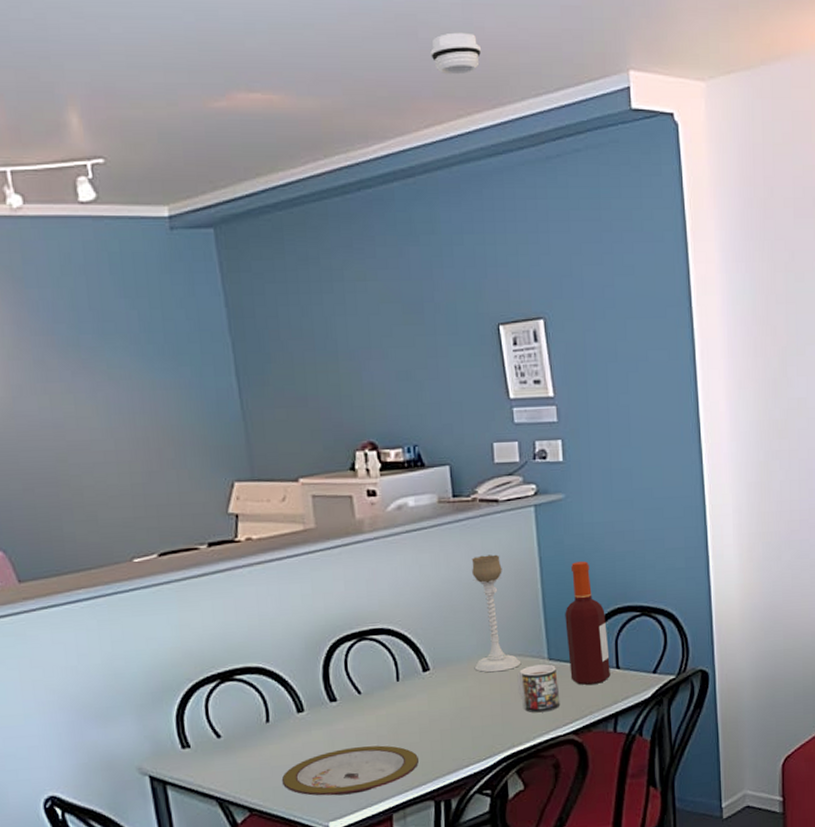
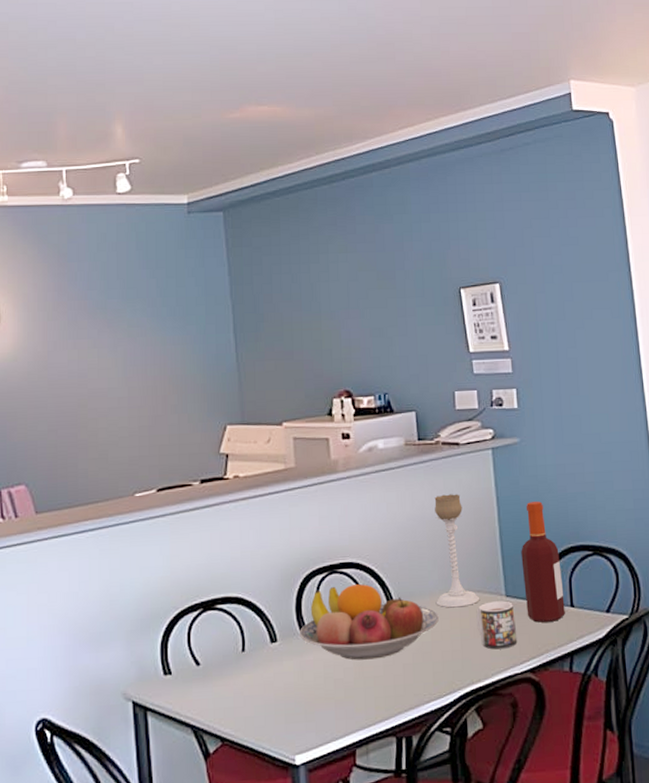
plate: present [281,745,420,796] -> none [253,678,383,728]
fruit bowl: none [328,650,478,728] -> present [300,583,439,660]
smoke detector: present [430,32,482,75] -> none [405,55,447,88]

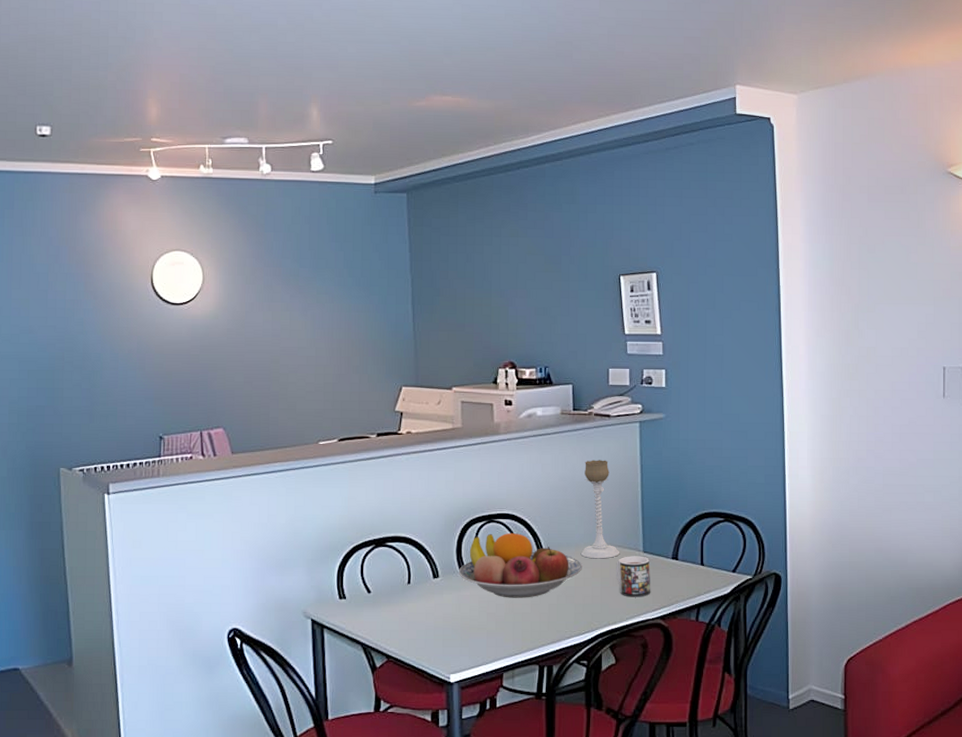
bottle: present [521,501,565,623] -> none [659,471,696,578]

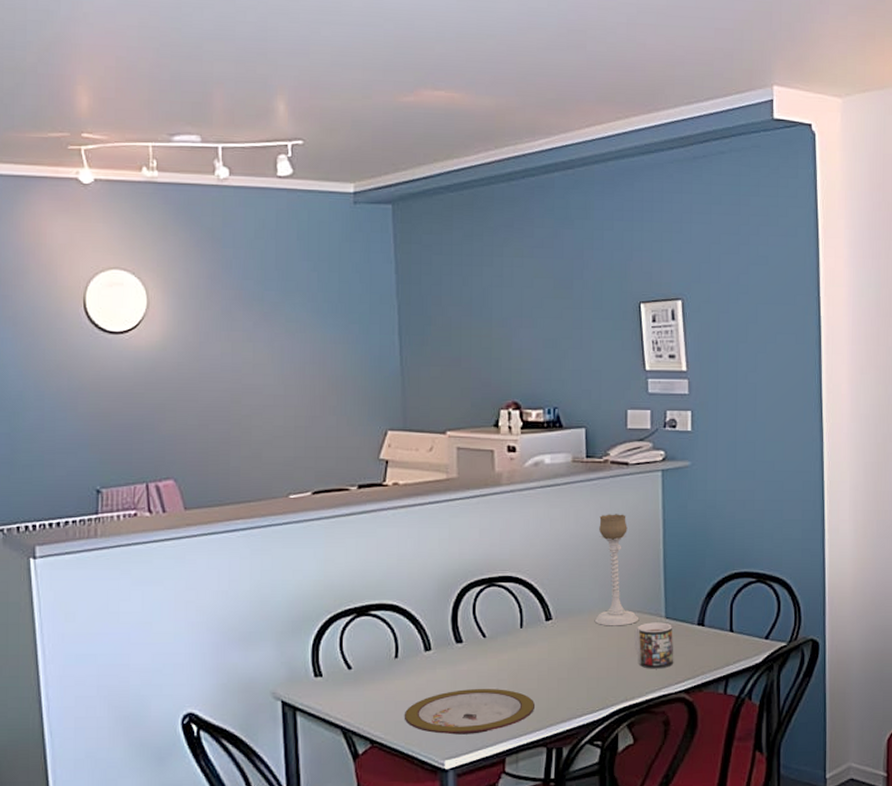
plate: none [415,612,529,652] -> present [404,689,536,735]
fruit bowl: present [459,532,582,598] -> none [455,597,596,672]

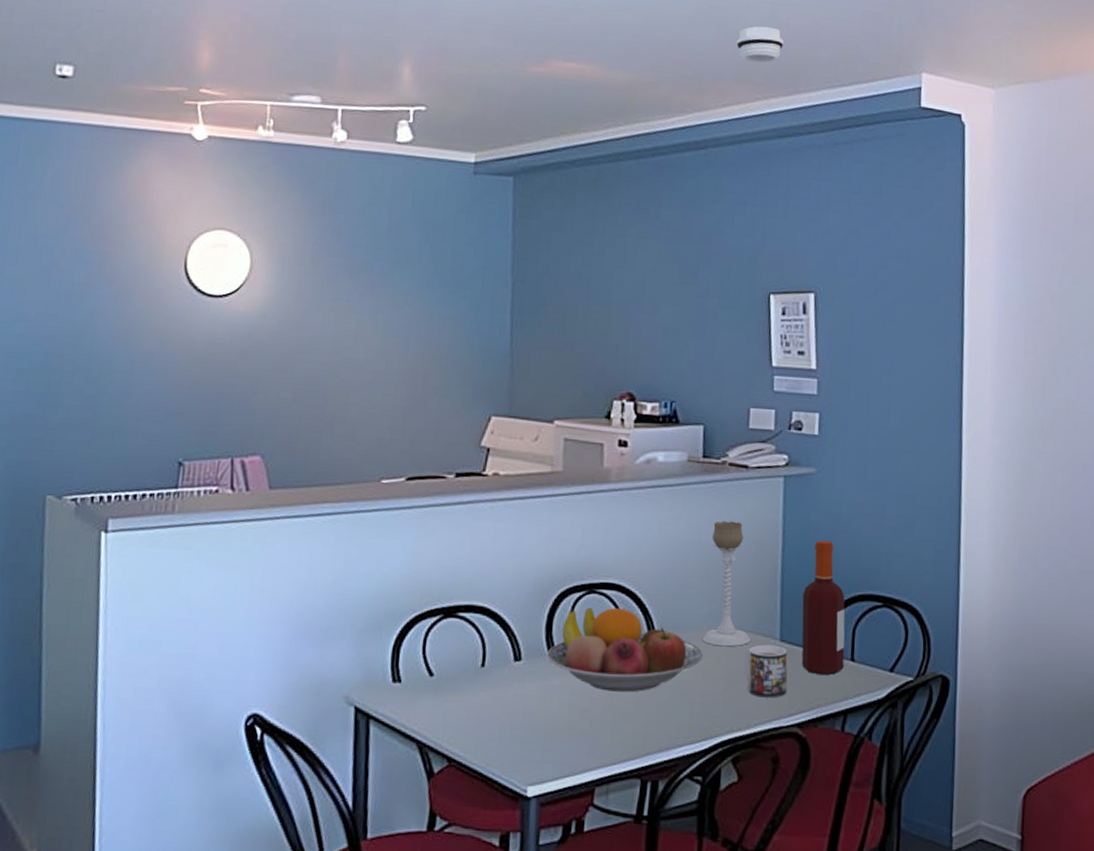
plate: present [404,689,536,735] -> none [486,707,632,759]
fruit bowl: none [455,597,596,672] -> present [547,607,703,692]
smoke detector: none [596,47,642,83] -> present [736,26,785,63]
bottle: none [684,526,724,646] -> present [801,540,845,676]

